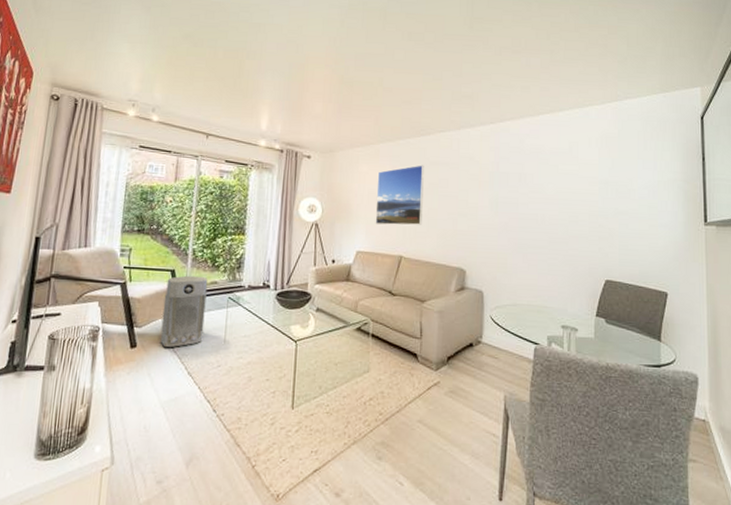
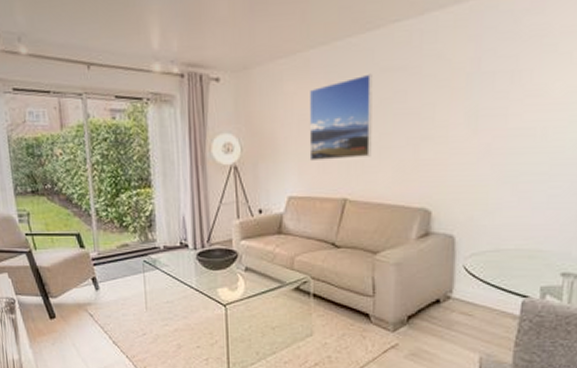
air purifier: present [160,275,208,347] -> none [74,239,122,316]

